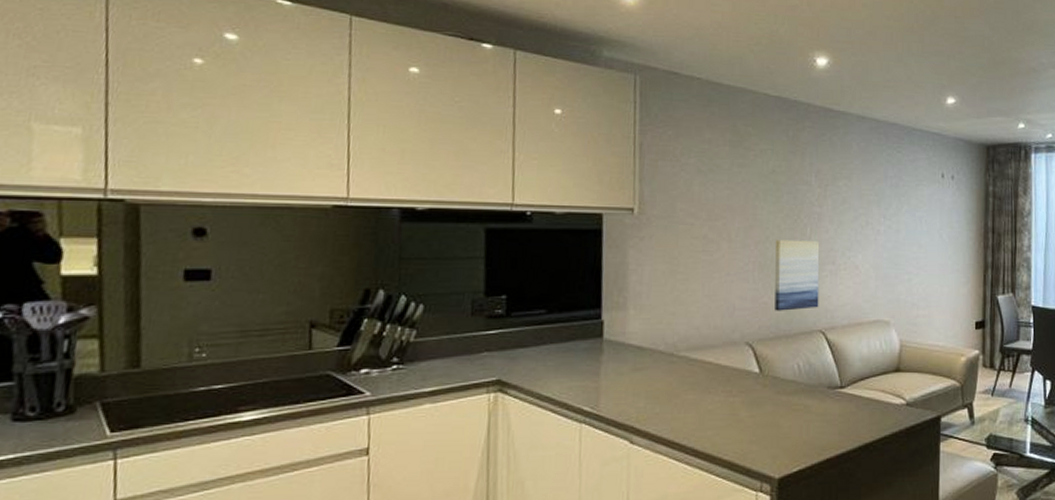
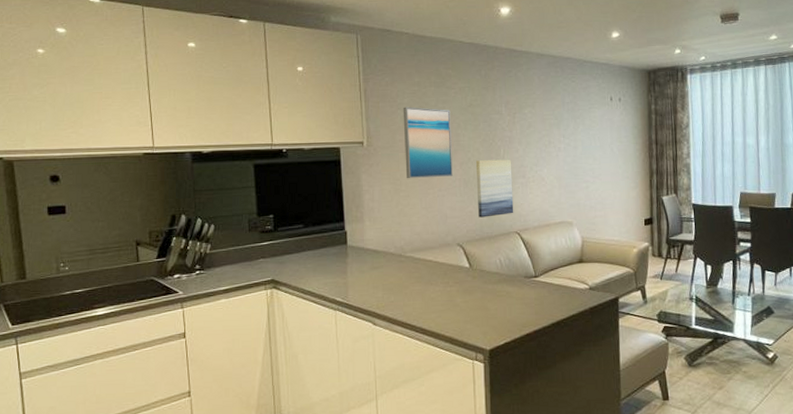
wall art: none [686,168,748,259] -> present [402,106,453,179]

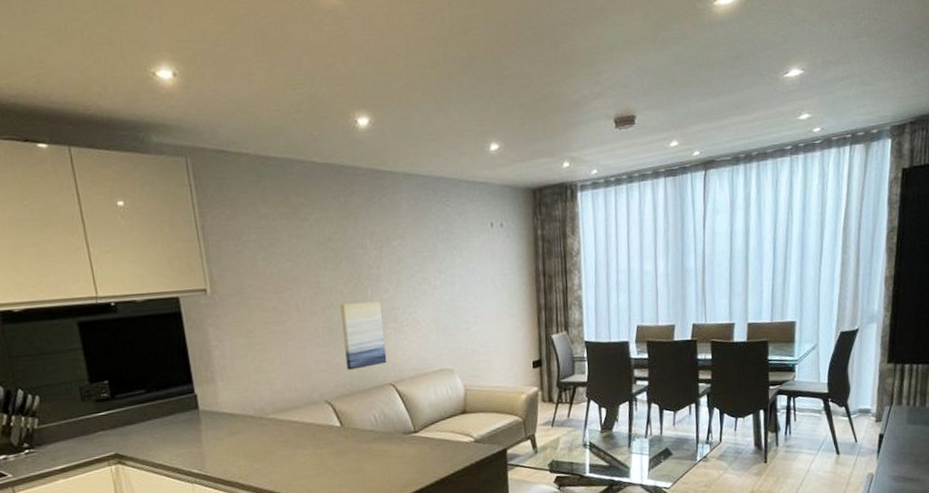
wall art: present [402,106,453,179] -> none [249,244,314,330]

